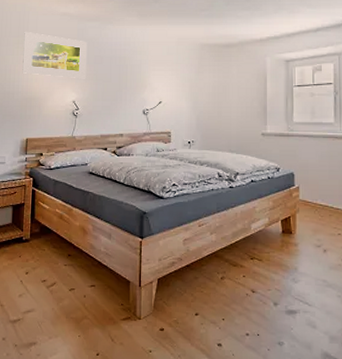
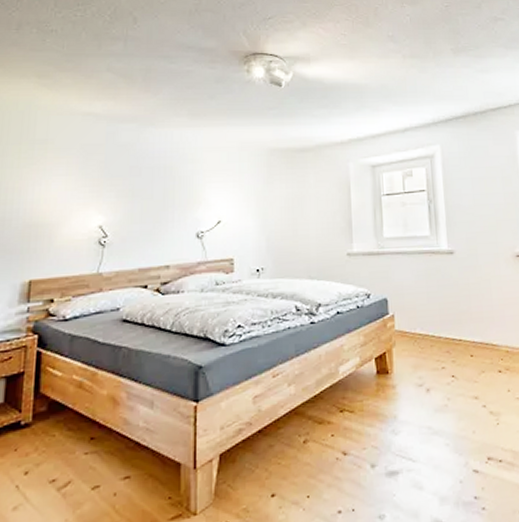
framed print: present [22,31,87,79] -> none [25,136,119,197]

